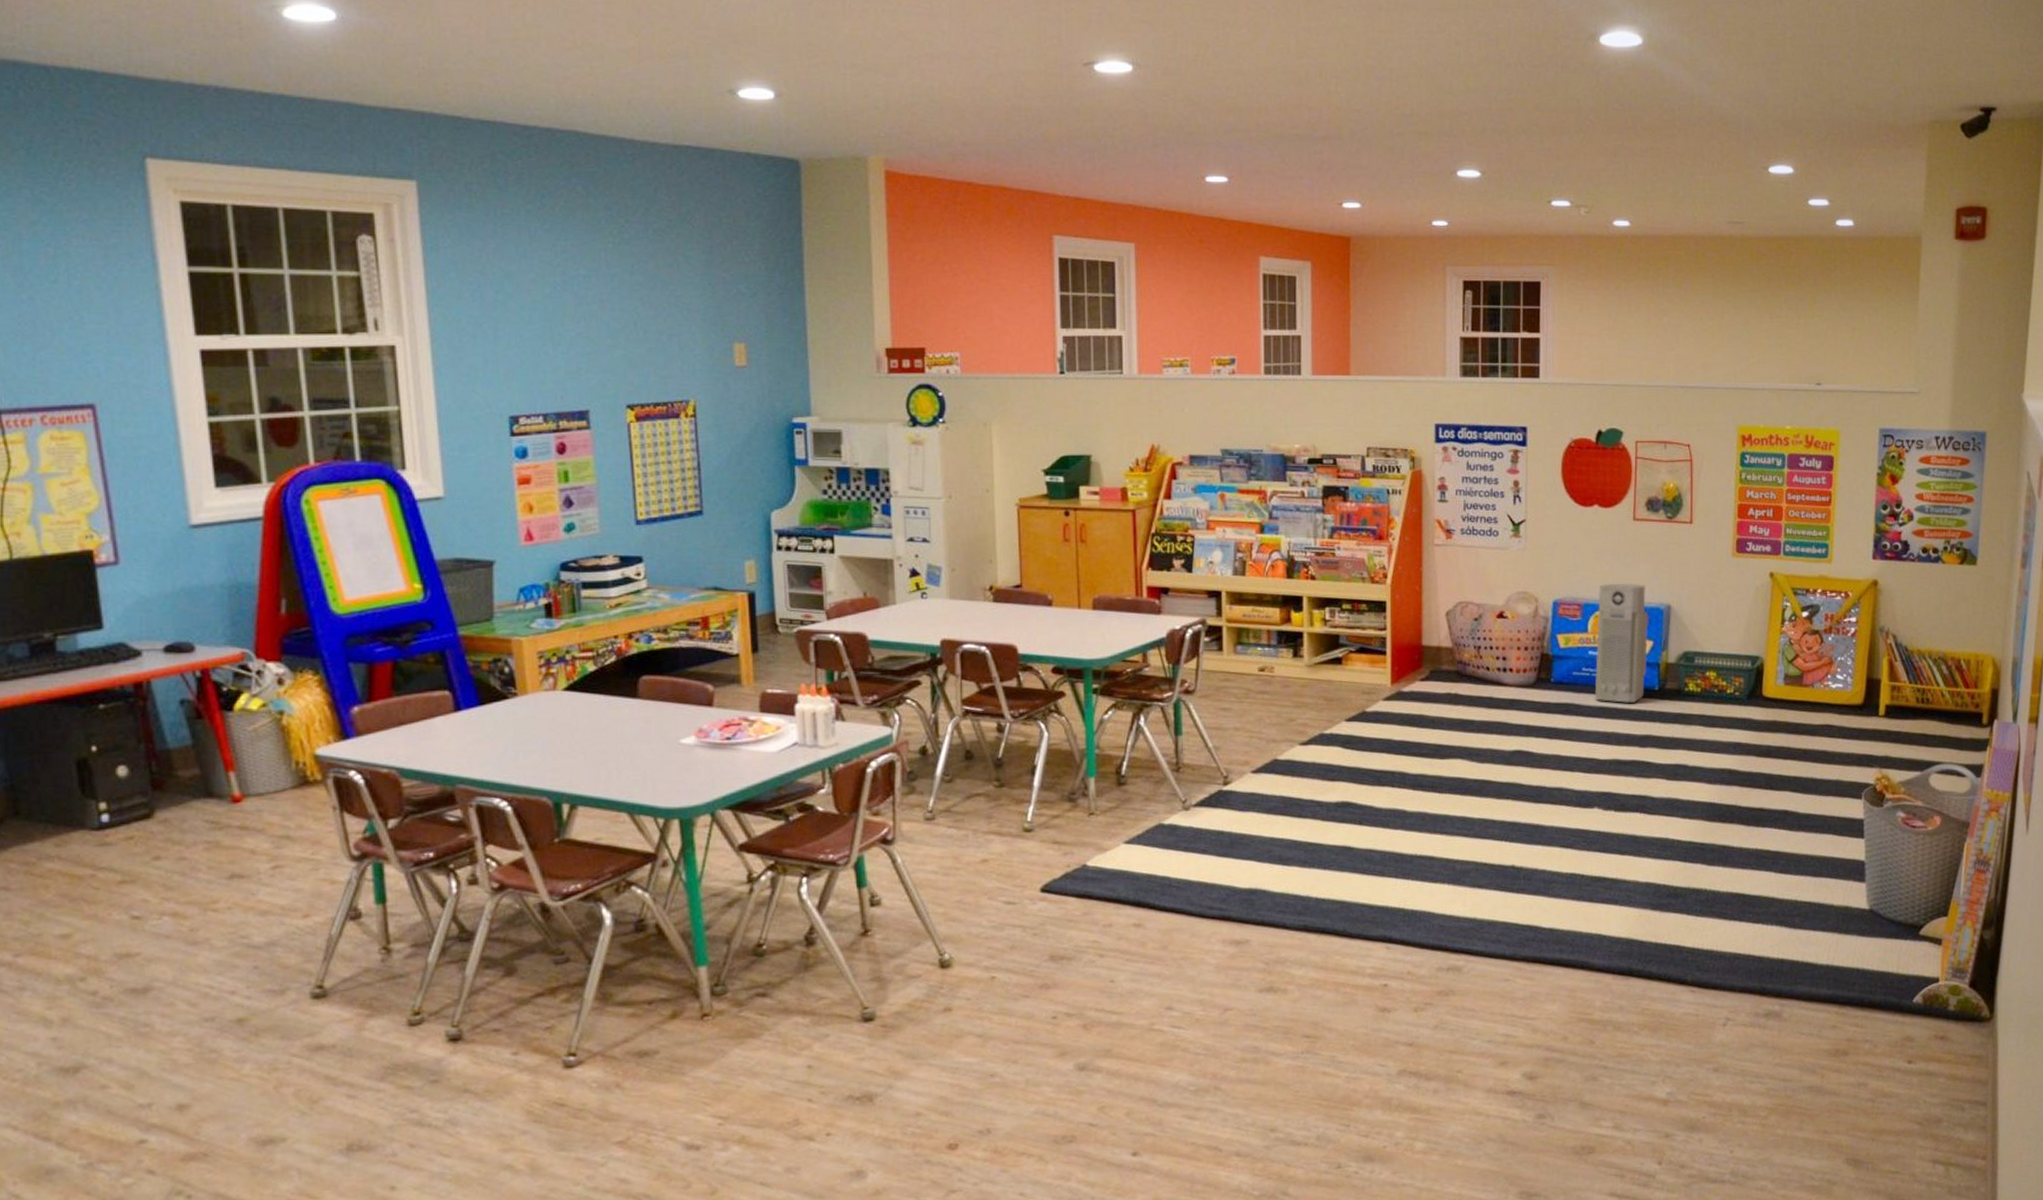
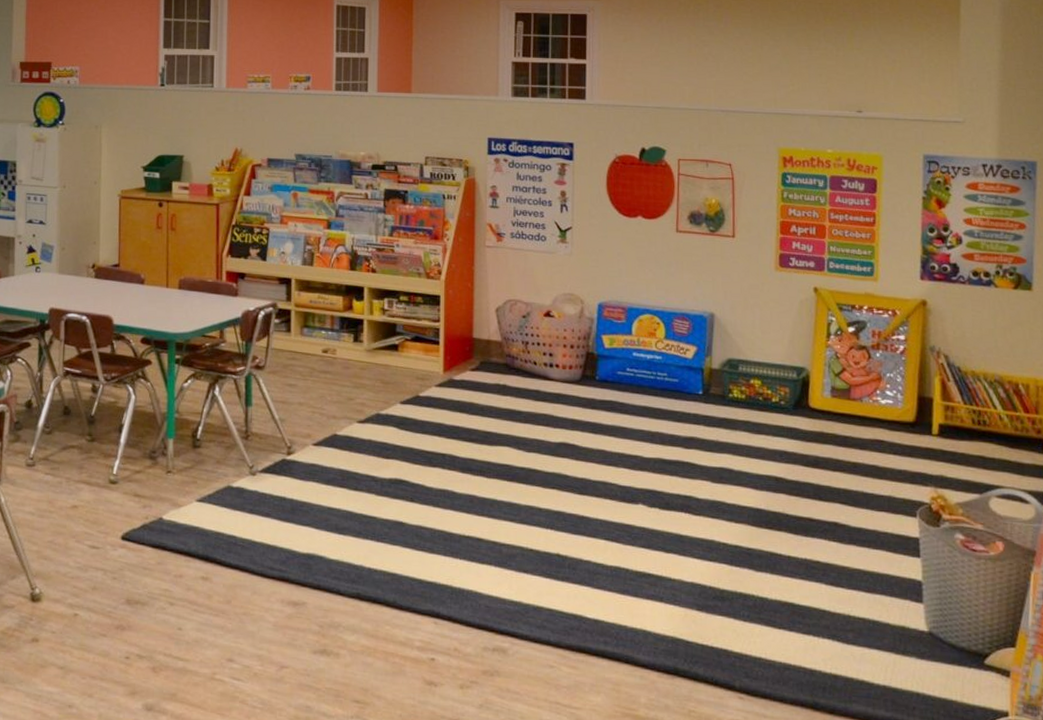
air purifier: present [1594,583,1648,703] -> none [639,289,692,405]

